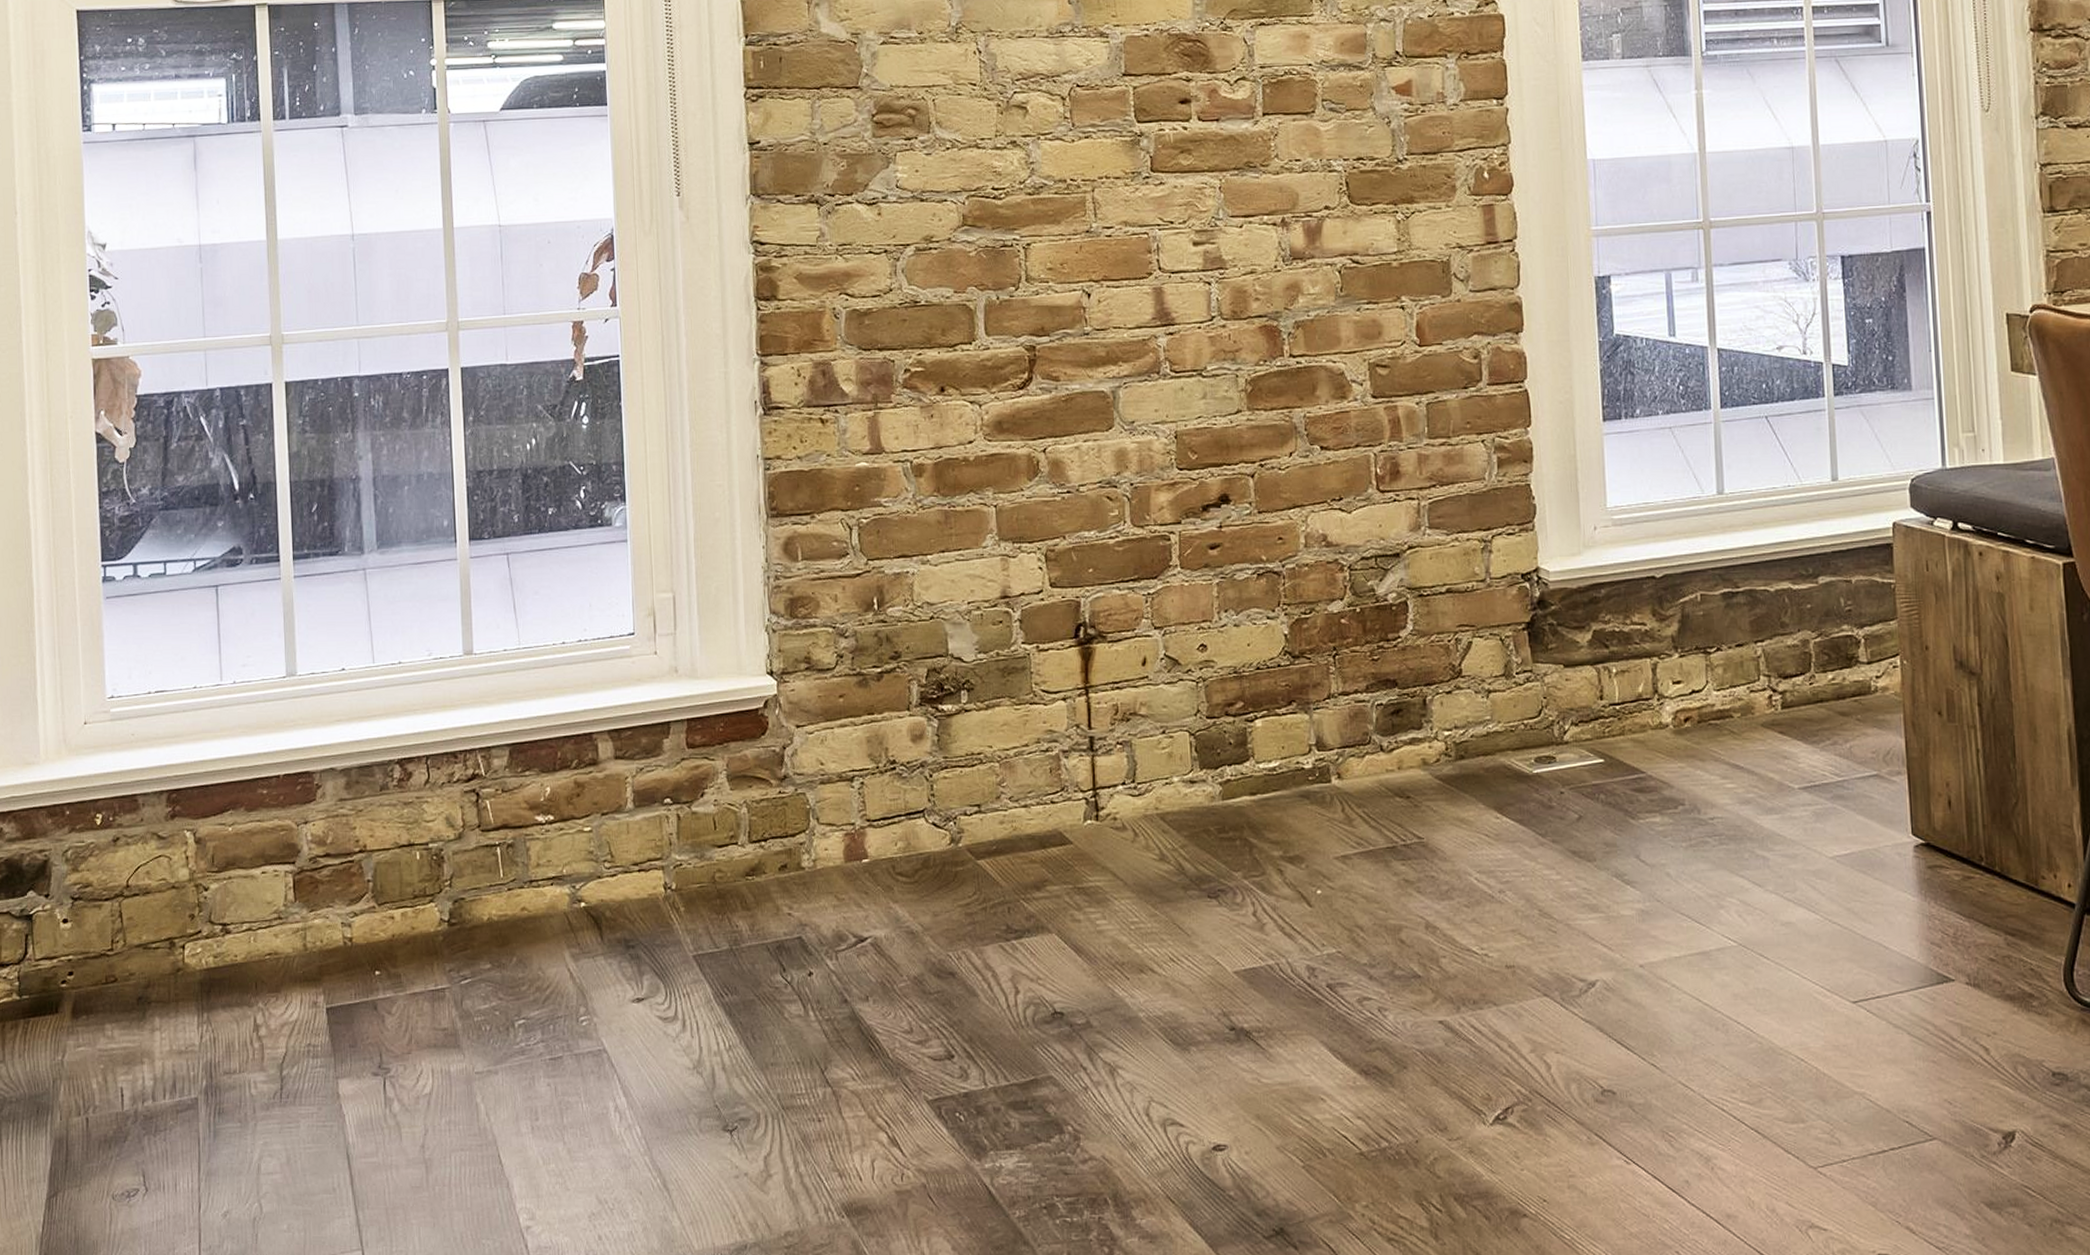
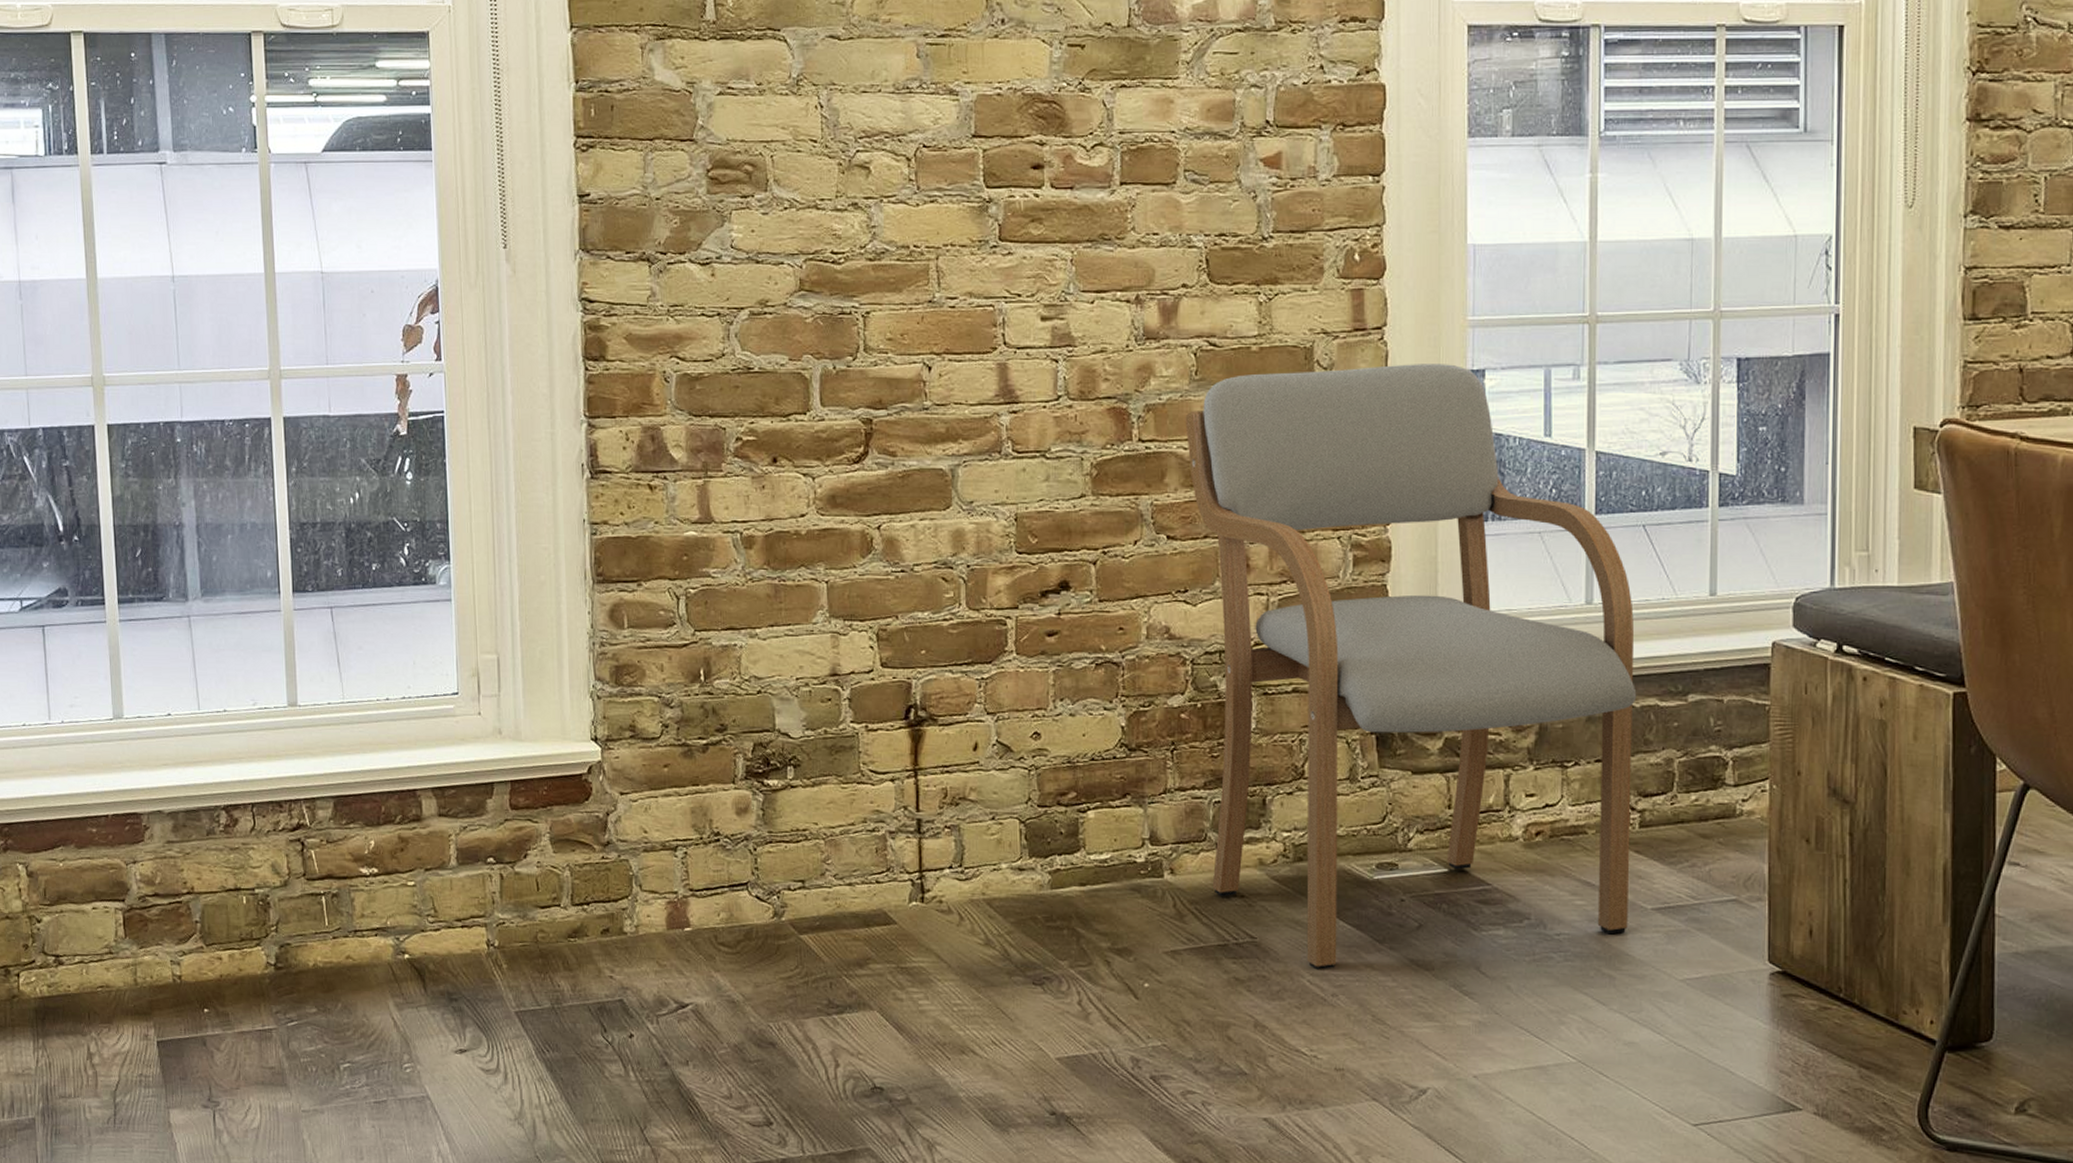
armchair: none [1333,272,1777,867] -> present [1185,364,1637,970]

